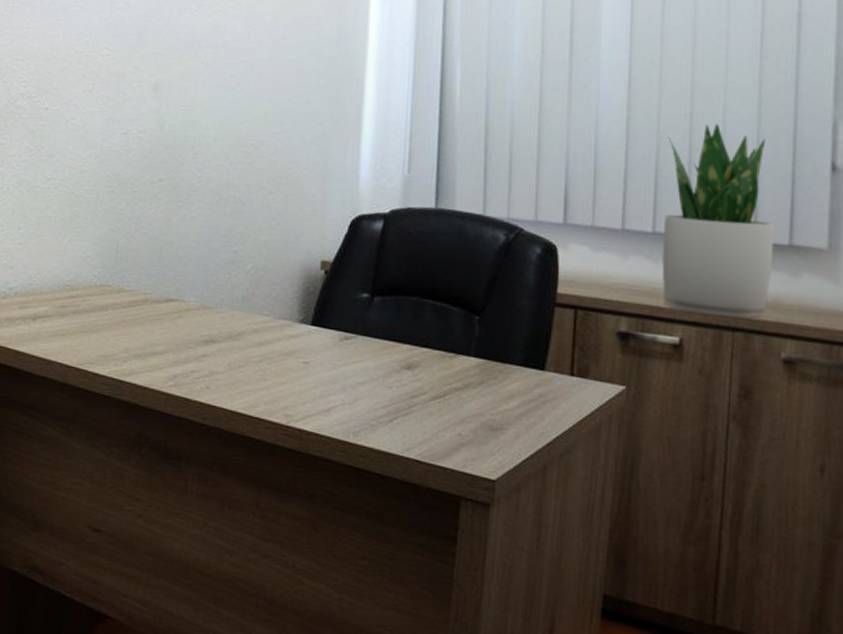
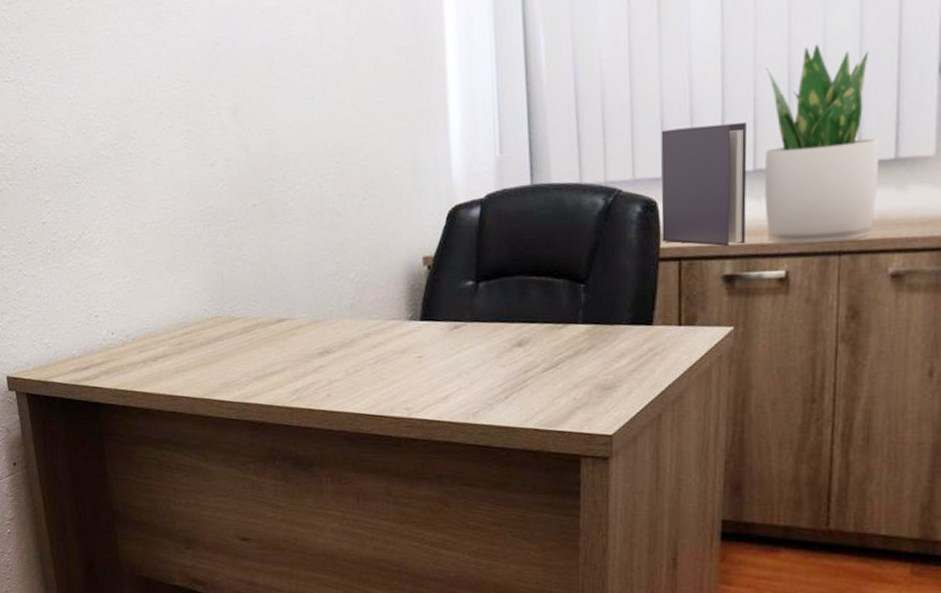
binder: none [559,178,647,304] -> present [661,122,747,247]

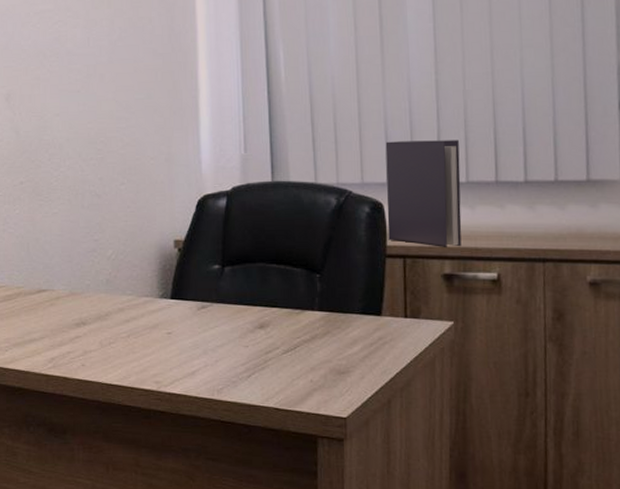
planter: present [764,44,879,245] -> none [473,78,574,251]

